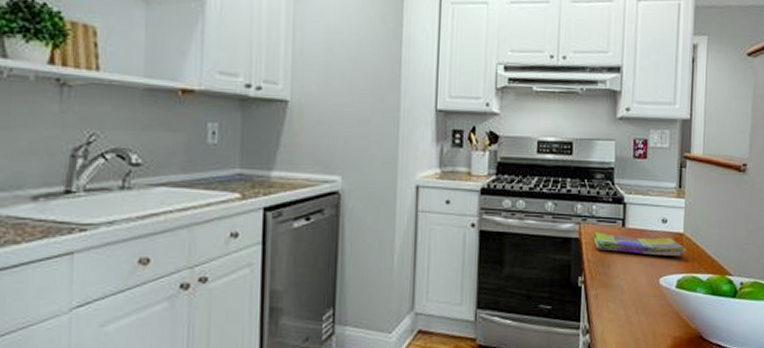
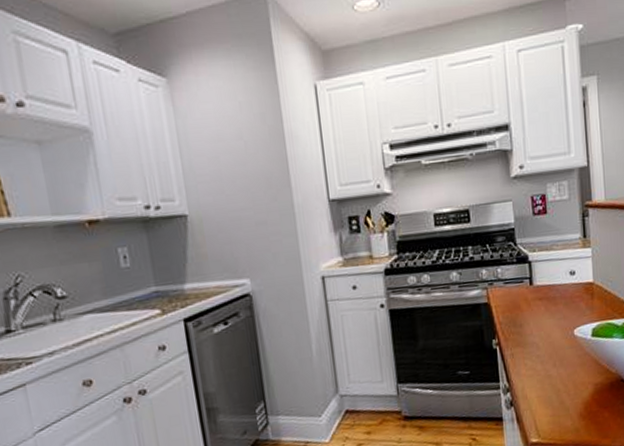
dish towel: present [593,232,687,257] -> none [502,288,599,311]

